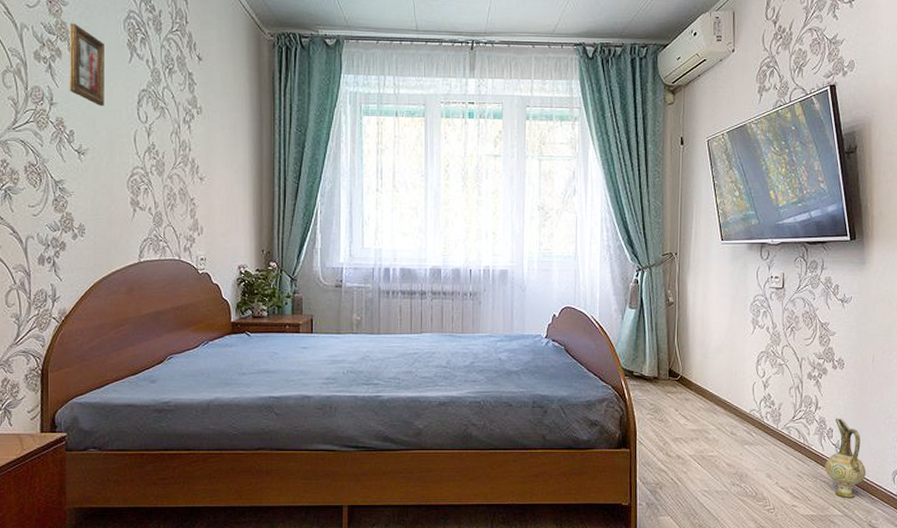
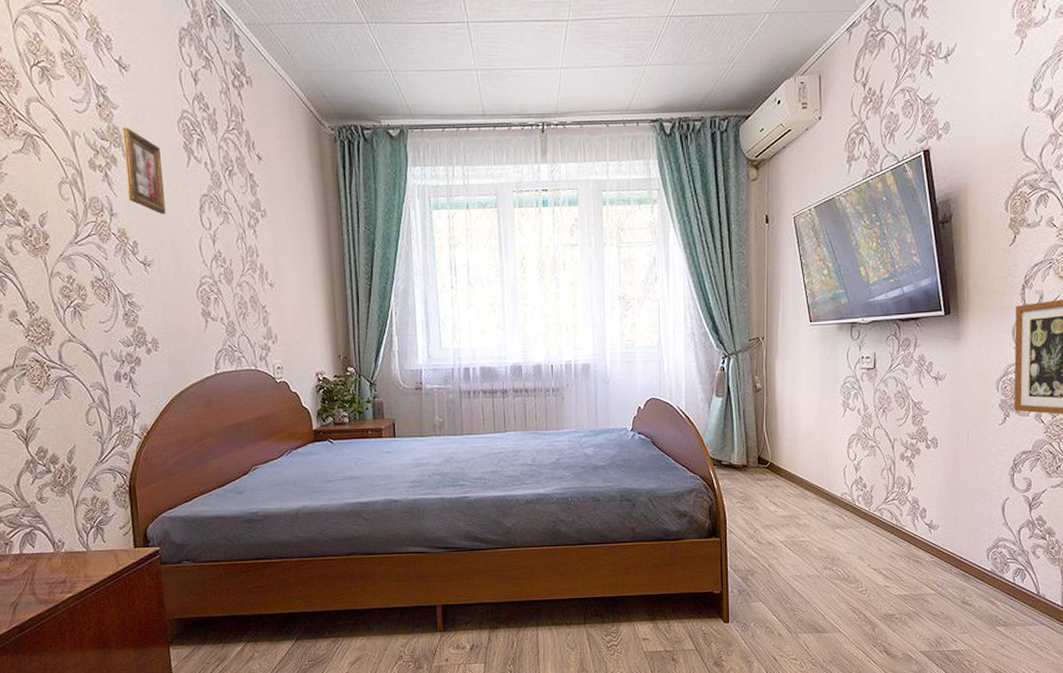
ceramic jug: present [825,418,867,498] -> none [918,497,960,576]

